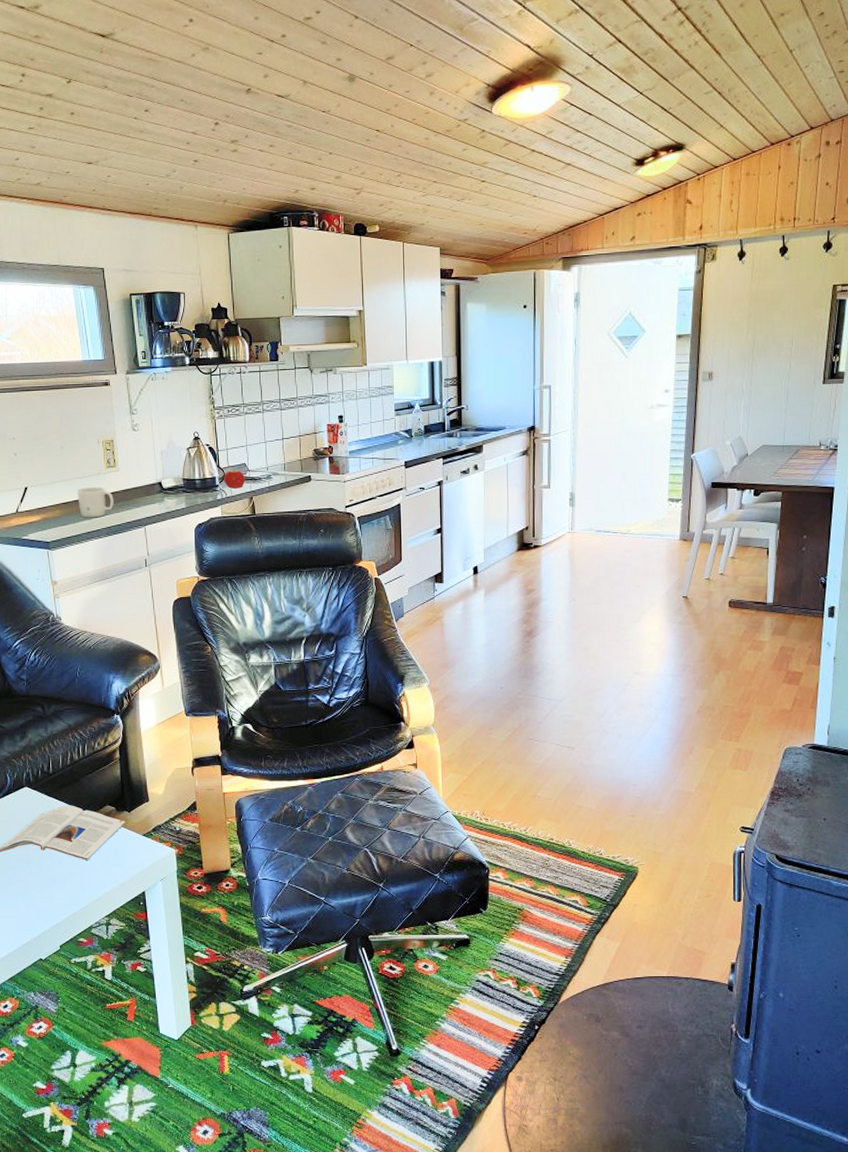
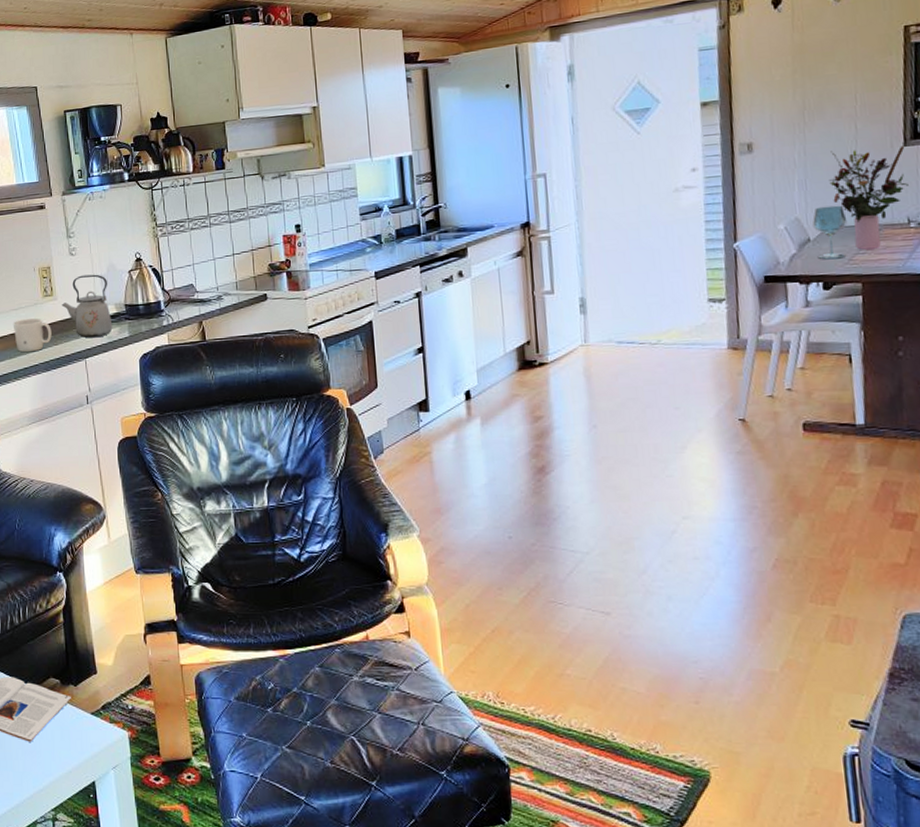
kettle: none [123,449,171,508] -> present [61,274,113,338]
fruit: present [224,469,246,489] -> none [169,291,194,313]
wine glass: none [750,428,777,472] -> present [812,205,848,260]
bouquet: none [766,383,824,465] -> present [829,145,908,250]

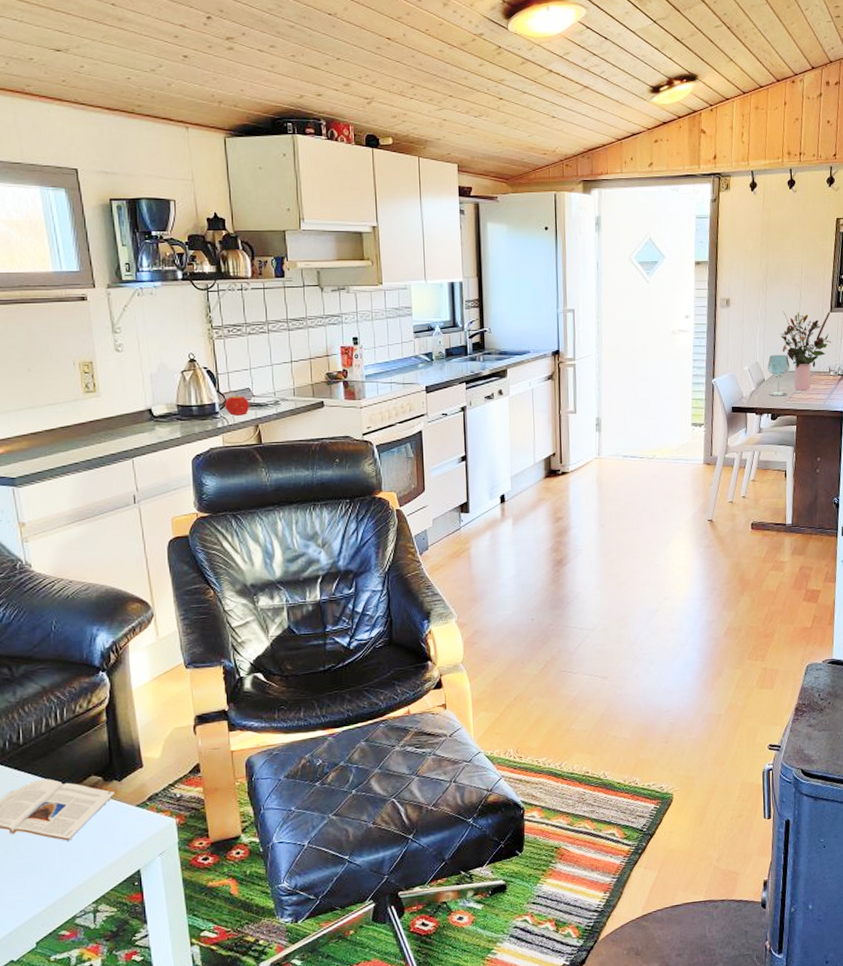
mug: present [12,318,52,353] -> none [48,415,94,450]
kettle: present [61,274,113,338] -> none [105,372,163,438]
fruit: none [169,291,194,313] -> present [225,394,250,416]

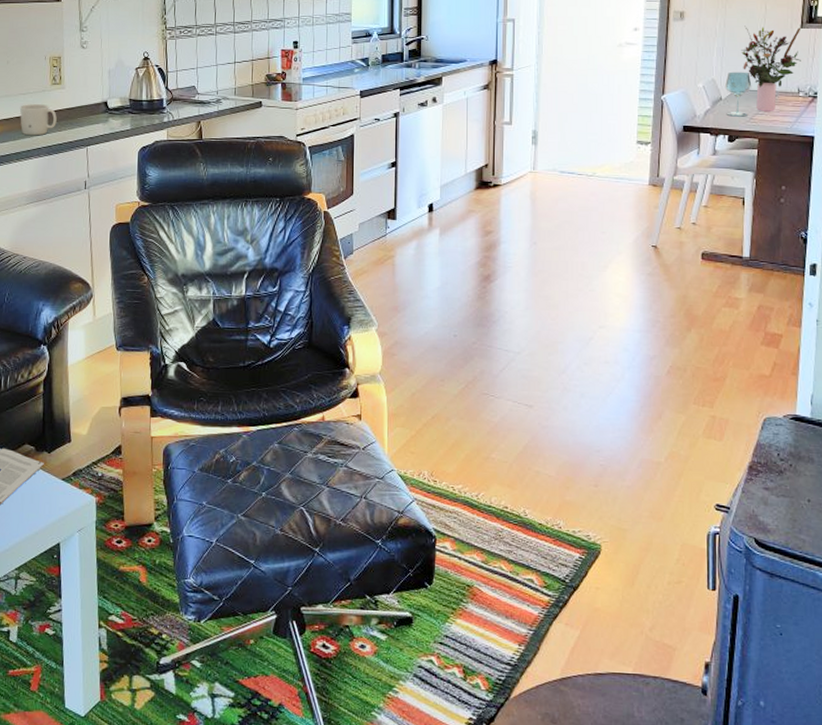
mug: none [48,415,94,450] -> present [19,104,57,136]
fruit: present [225,394,250,416] -> none [172,92,194,112]

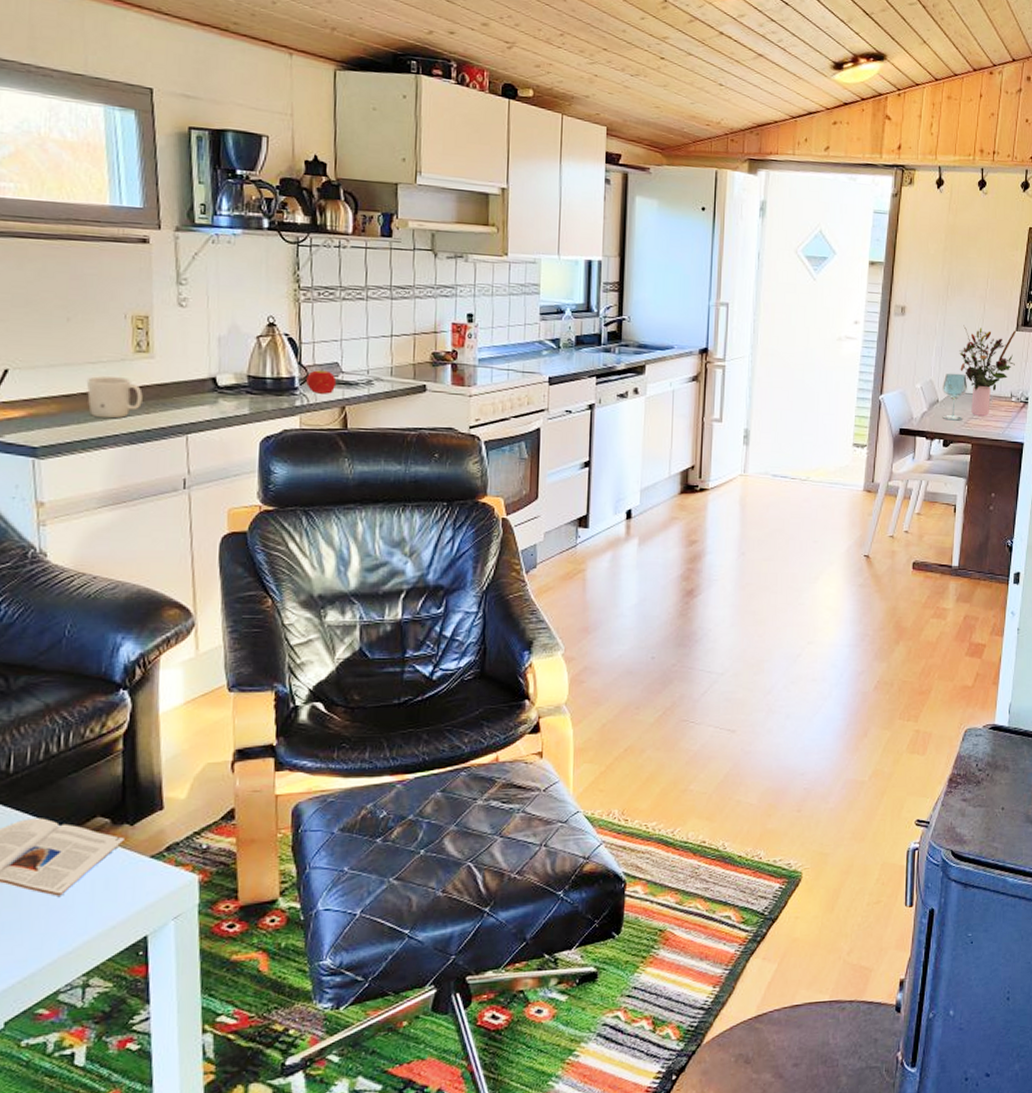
fruit: none [172,92,194,112] -> present [306,369,337,394]

